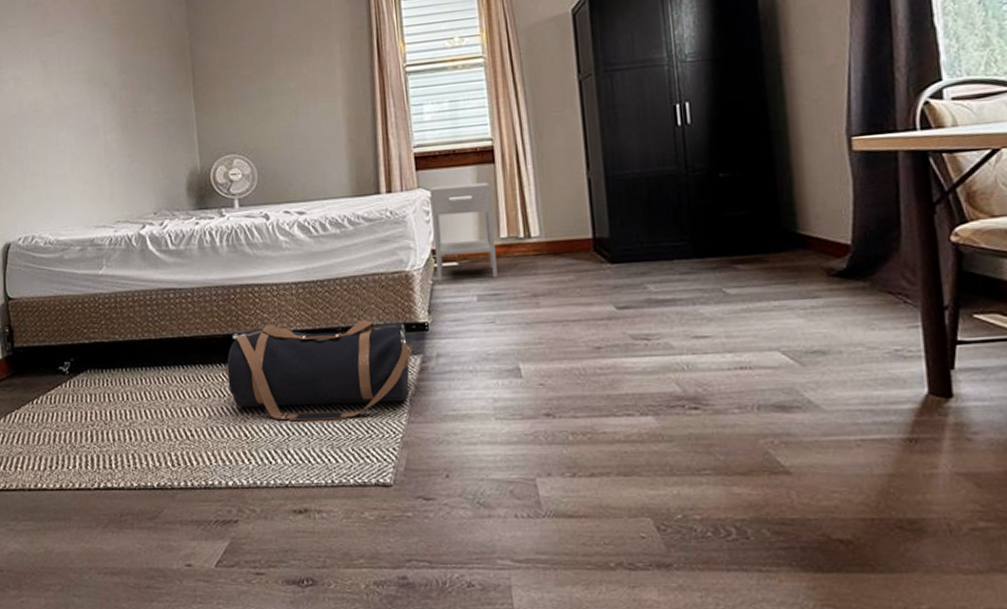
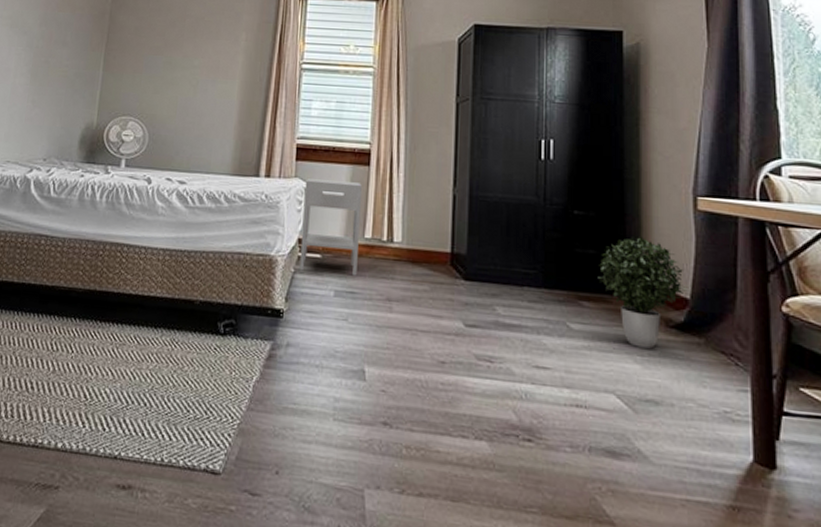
duffel bag: present [224,319,412,422] -> none [77,286,264,396]
potted plant: none [750,188,844,301] -> present [598,235,683,349]

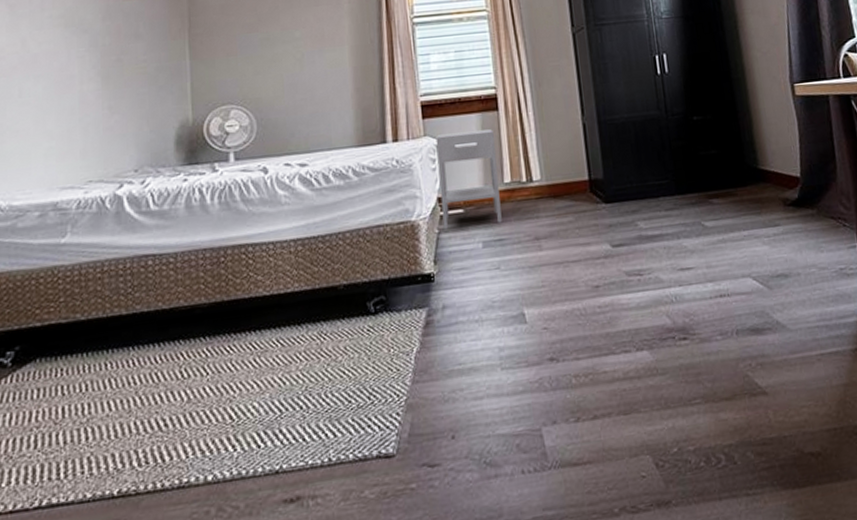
potted plant: present [598,235,683,349] -> none [720,128,794,230]

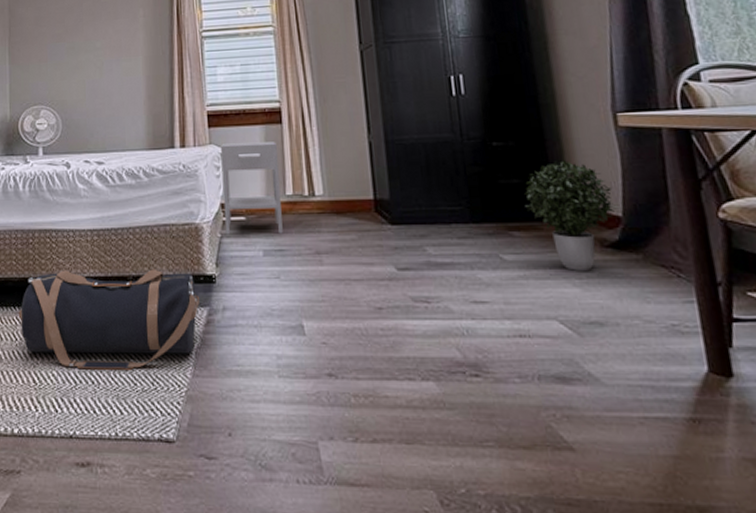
duffel bag: none [209,274,418,396] -> present [18,269,199,370]
potted plant: none [720,128,794,230] -> present [523,159,615,271]

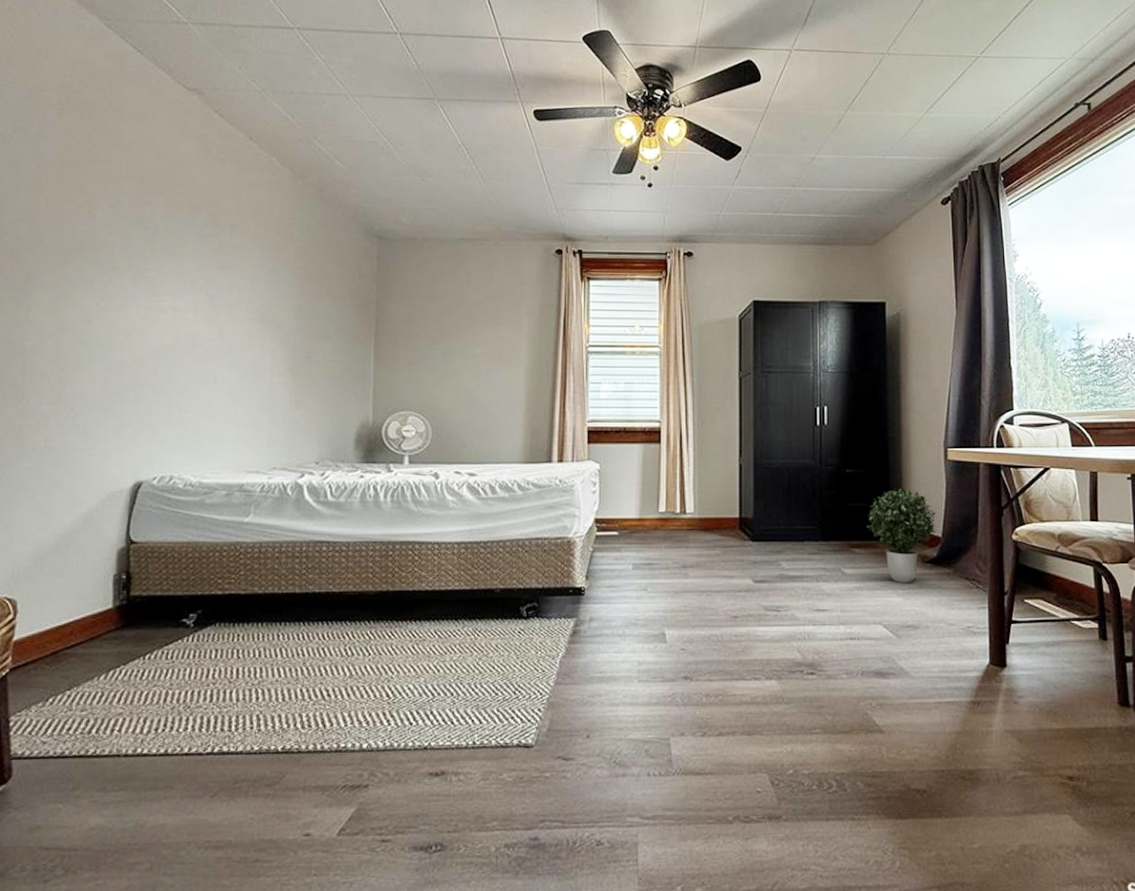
duffel bag: present [18,269,199,370] -> none [372,582,567,682]
nightstand: present [220,142,283,235] -> none [598,459,654,549]

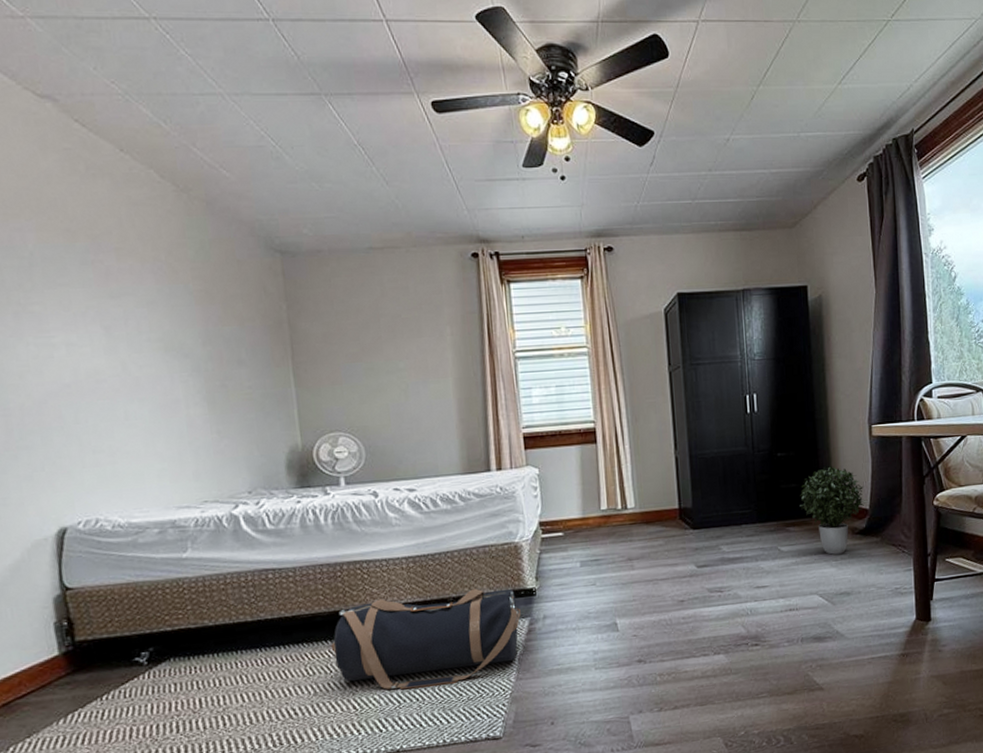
duffel bag: none [372,582,567,682] -> present [330,588,521,690]

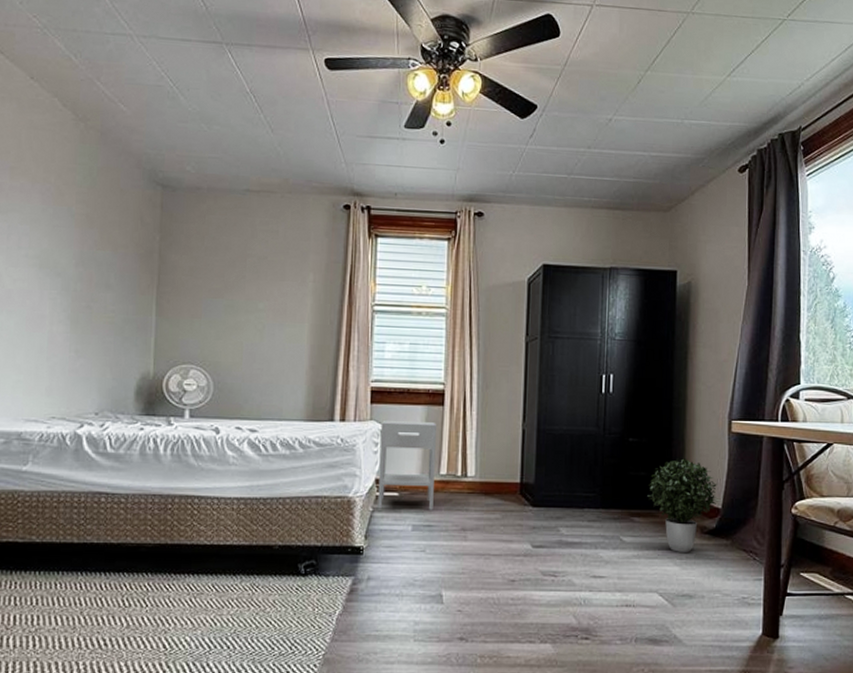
duffel bag: present [330,588,521,690] -> none [150,537,345,635]
nightstand: none [537,461,598,551] -> present [377,419,436,510]

